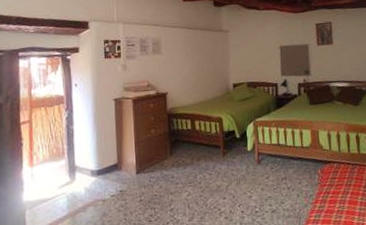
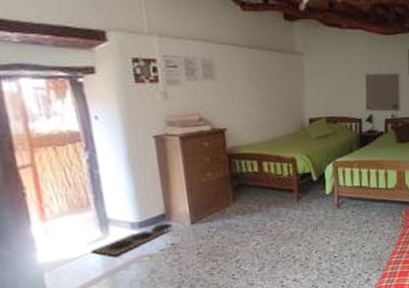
doormat: none [60,171,123,199] -> present [90,222,174,256]

